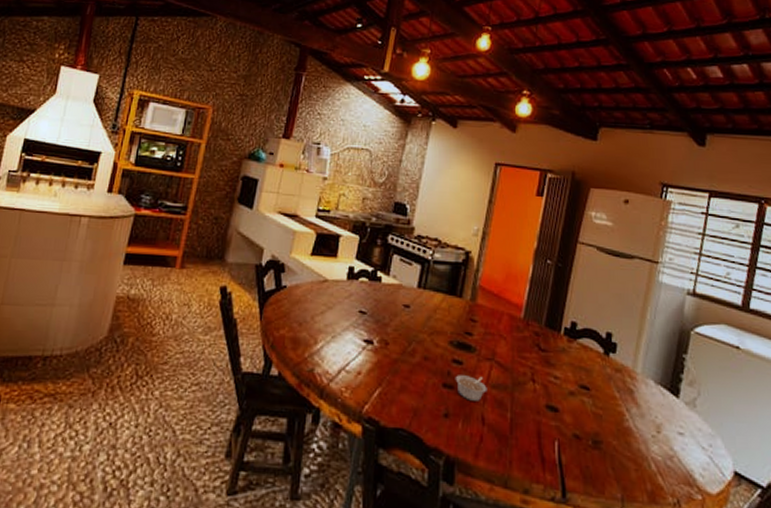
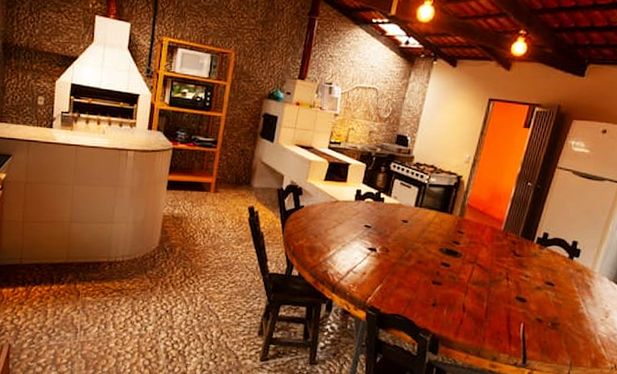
legume: present [455,375,487,401] -> none [442,274,469,294]

